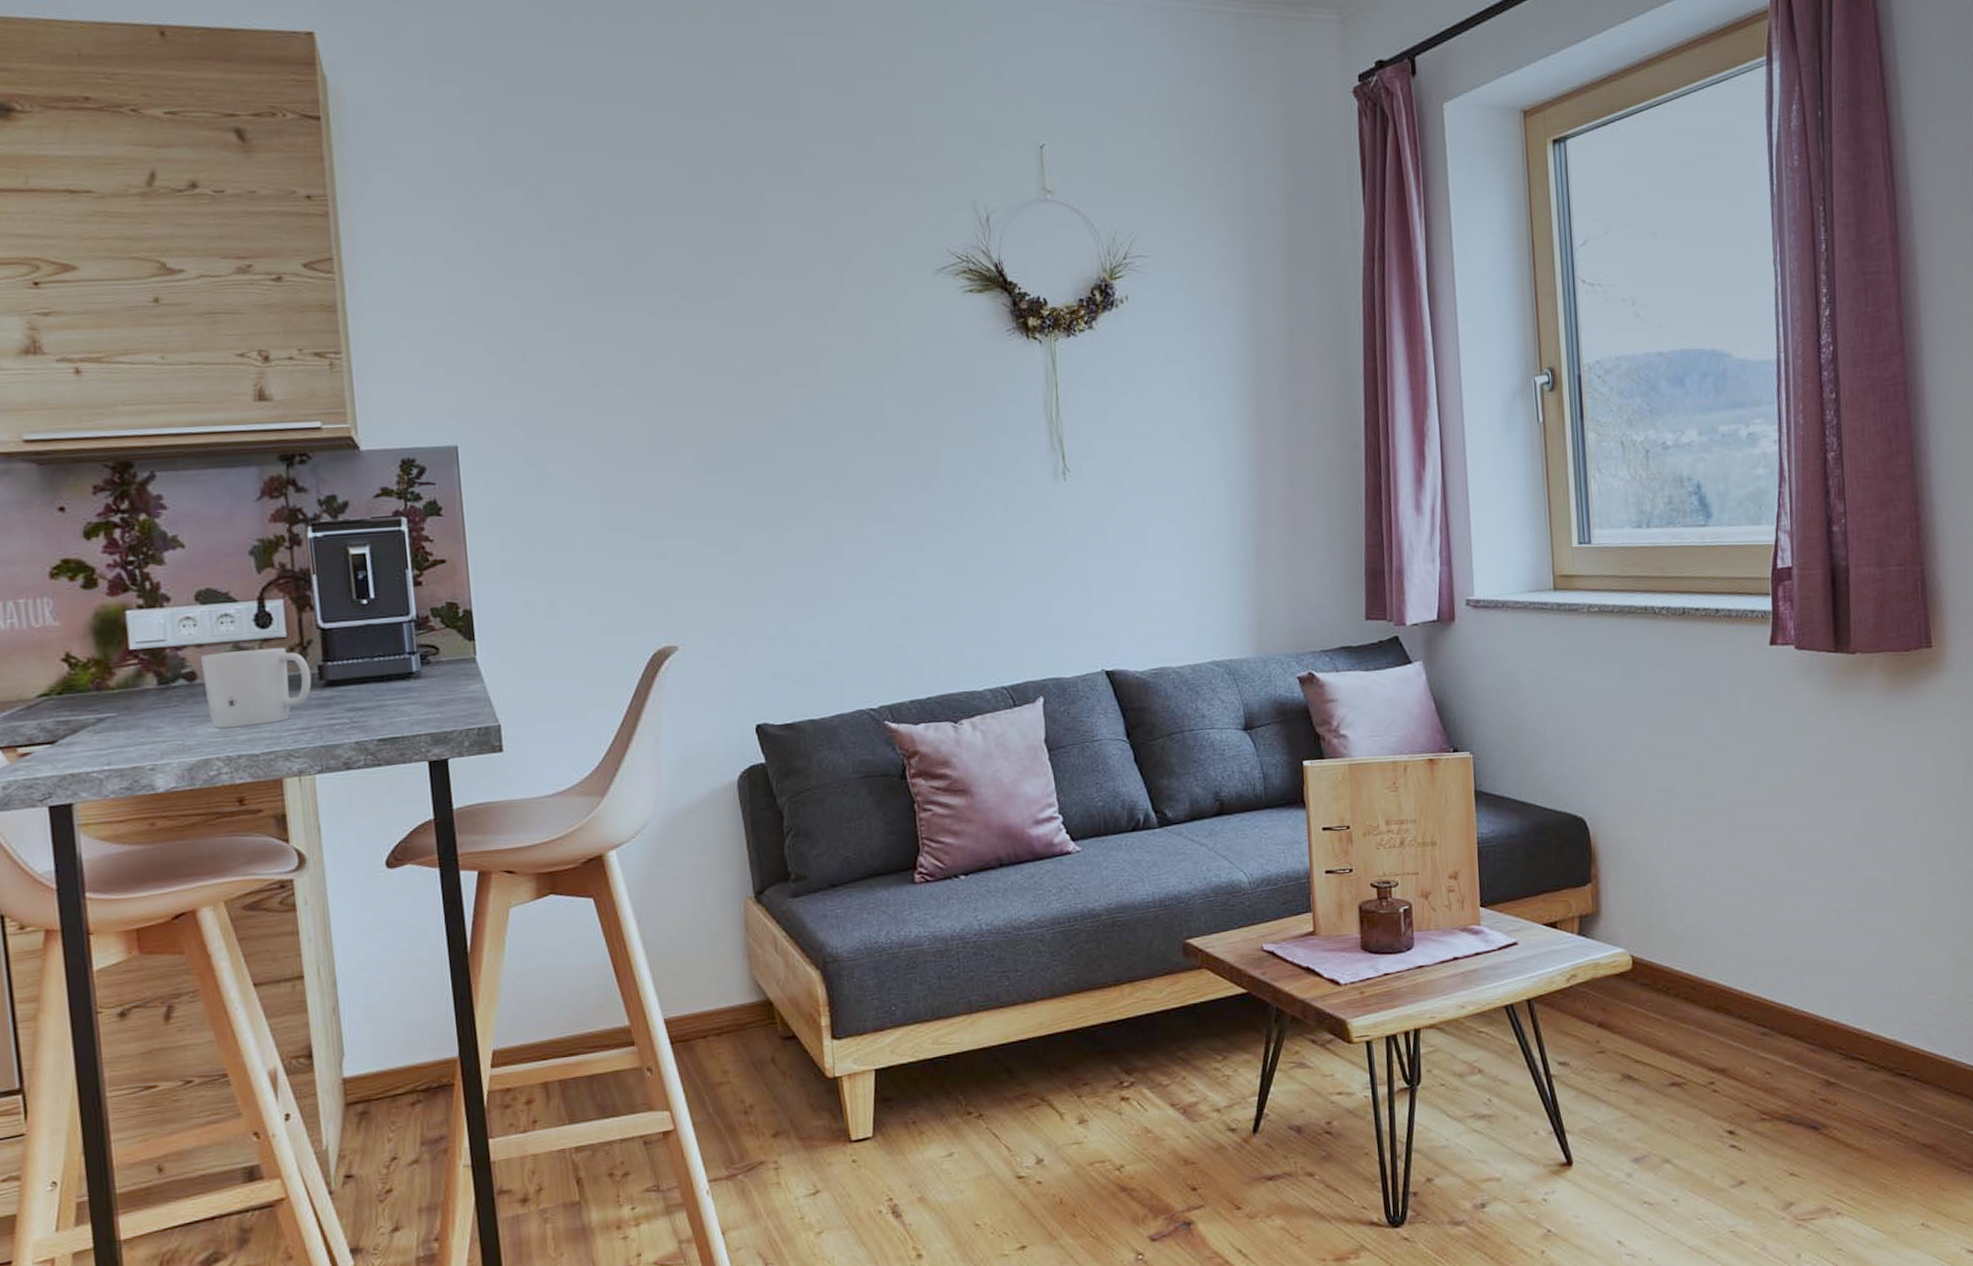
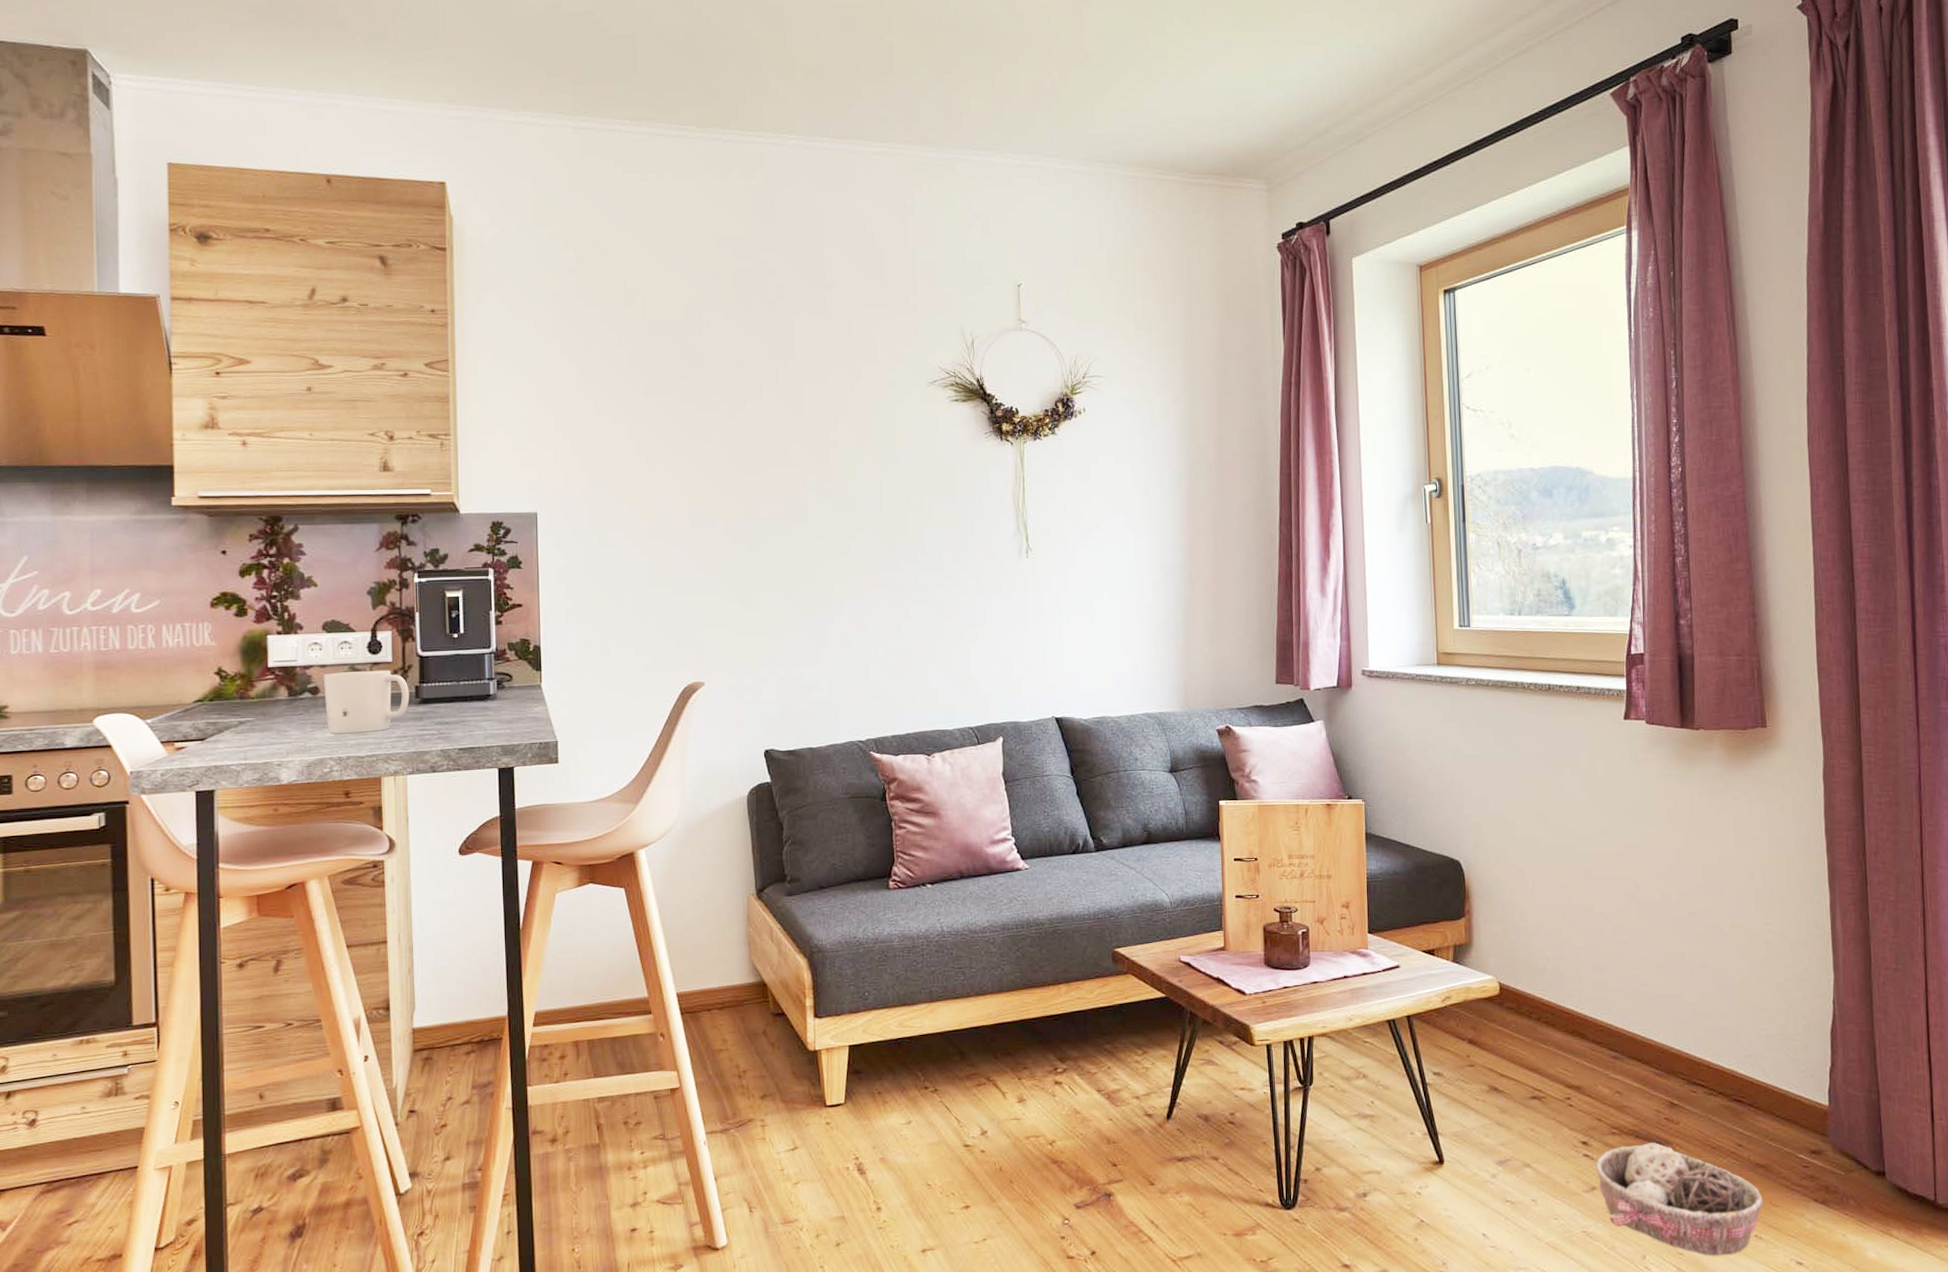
decorative basket: none [1744,1126,1931,1249] -> present [1596,1142,1763,1256]

